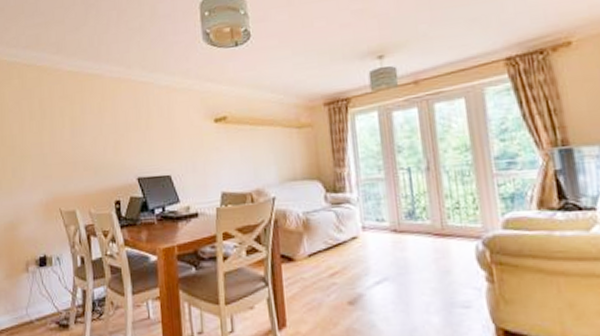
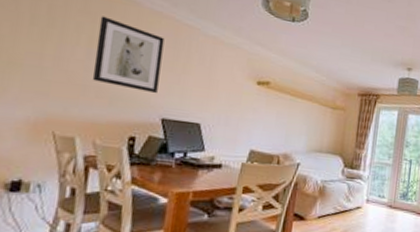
wall art: none [75,96,130,157] -> present [92,16,165,93]

